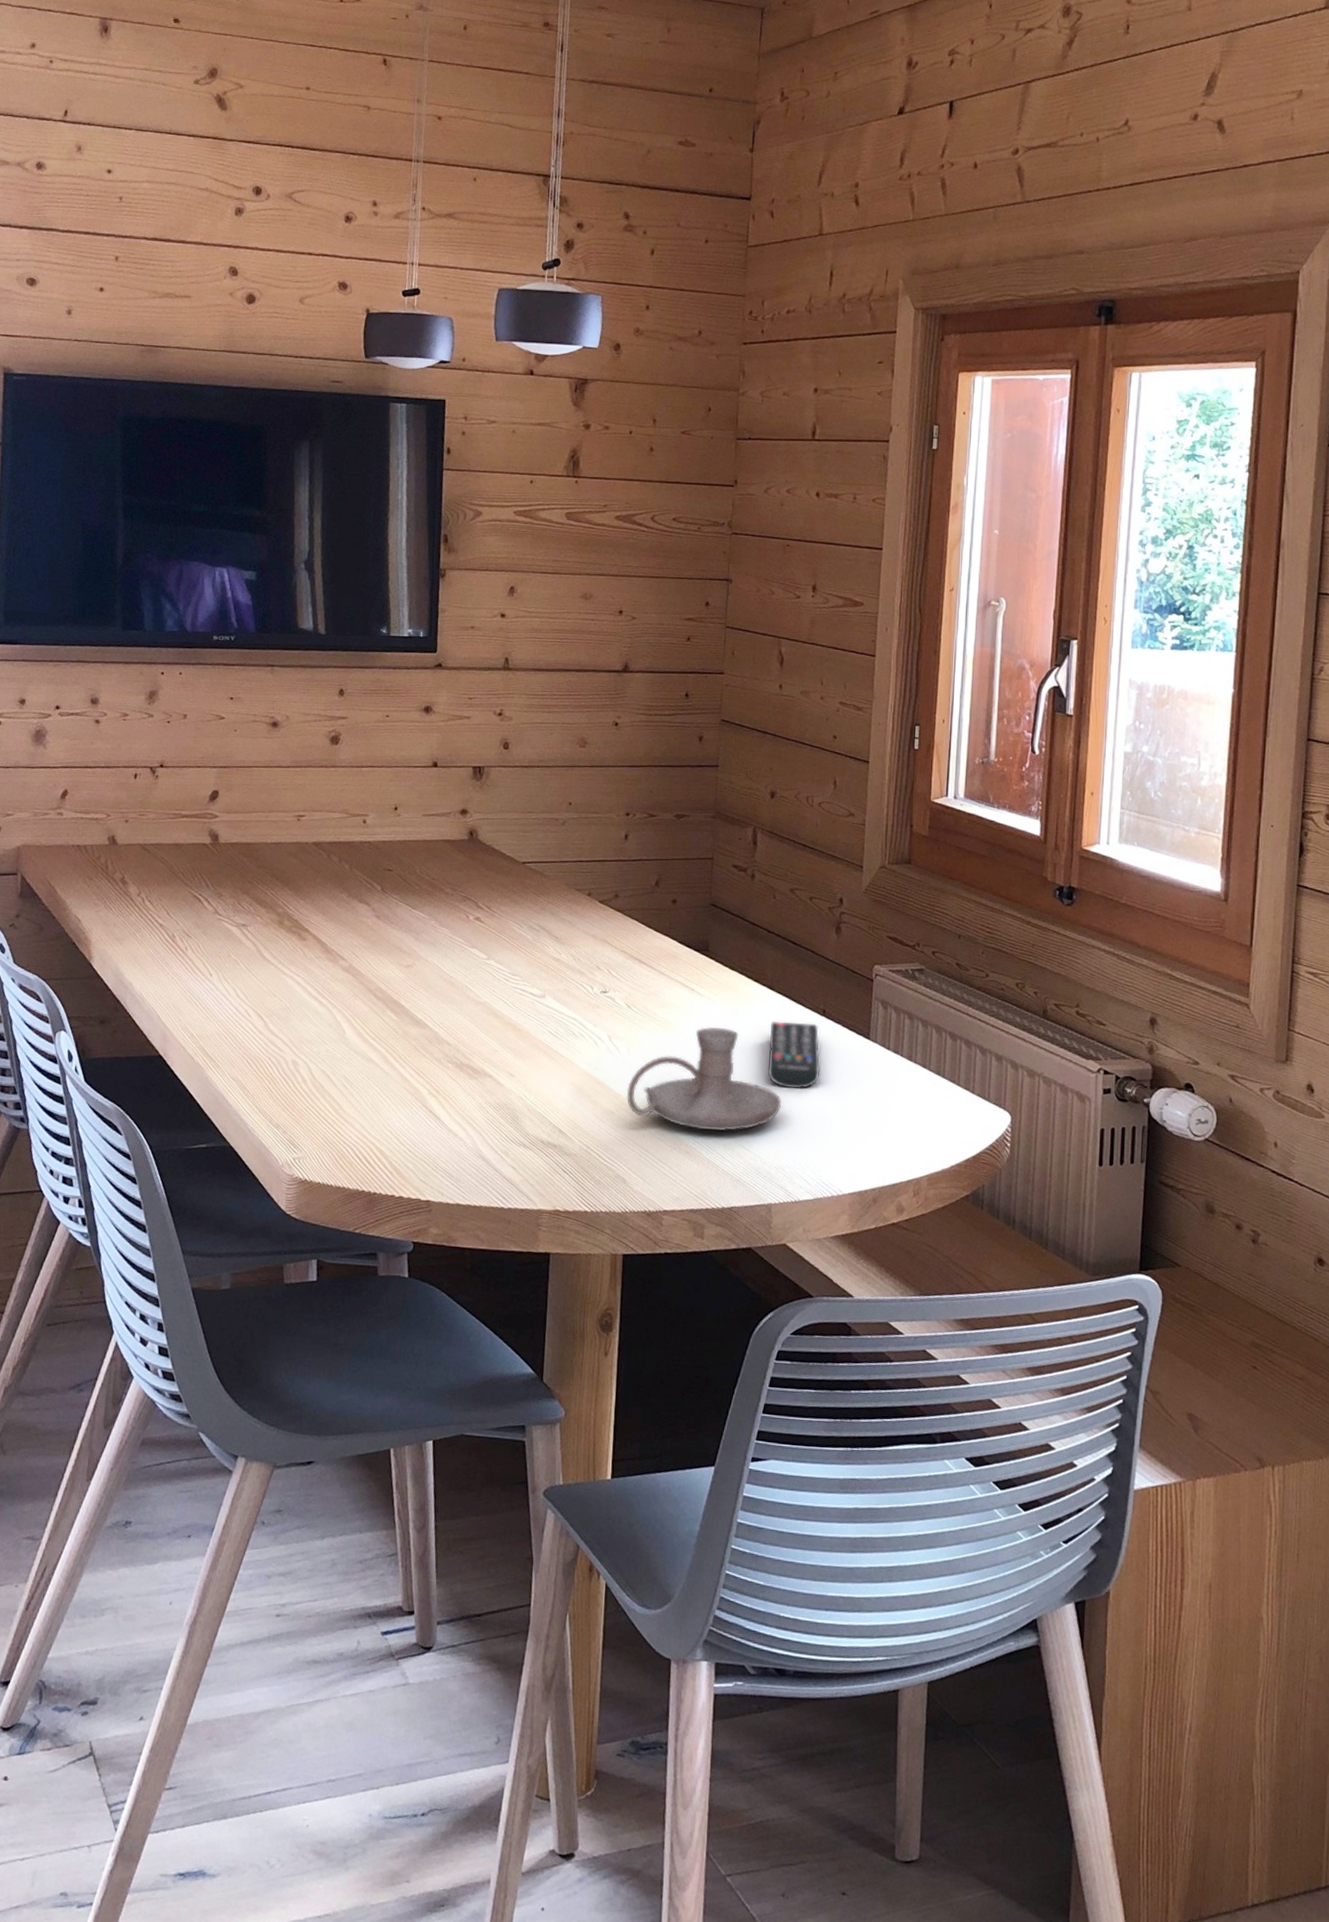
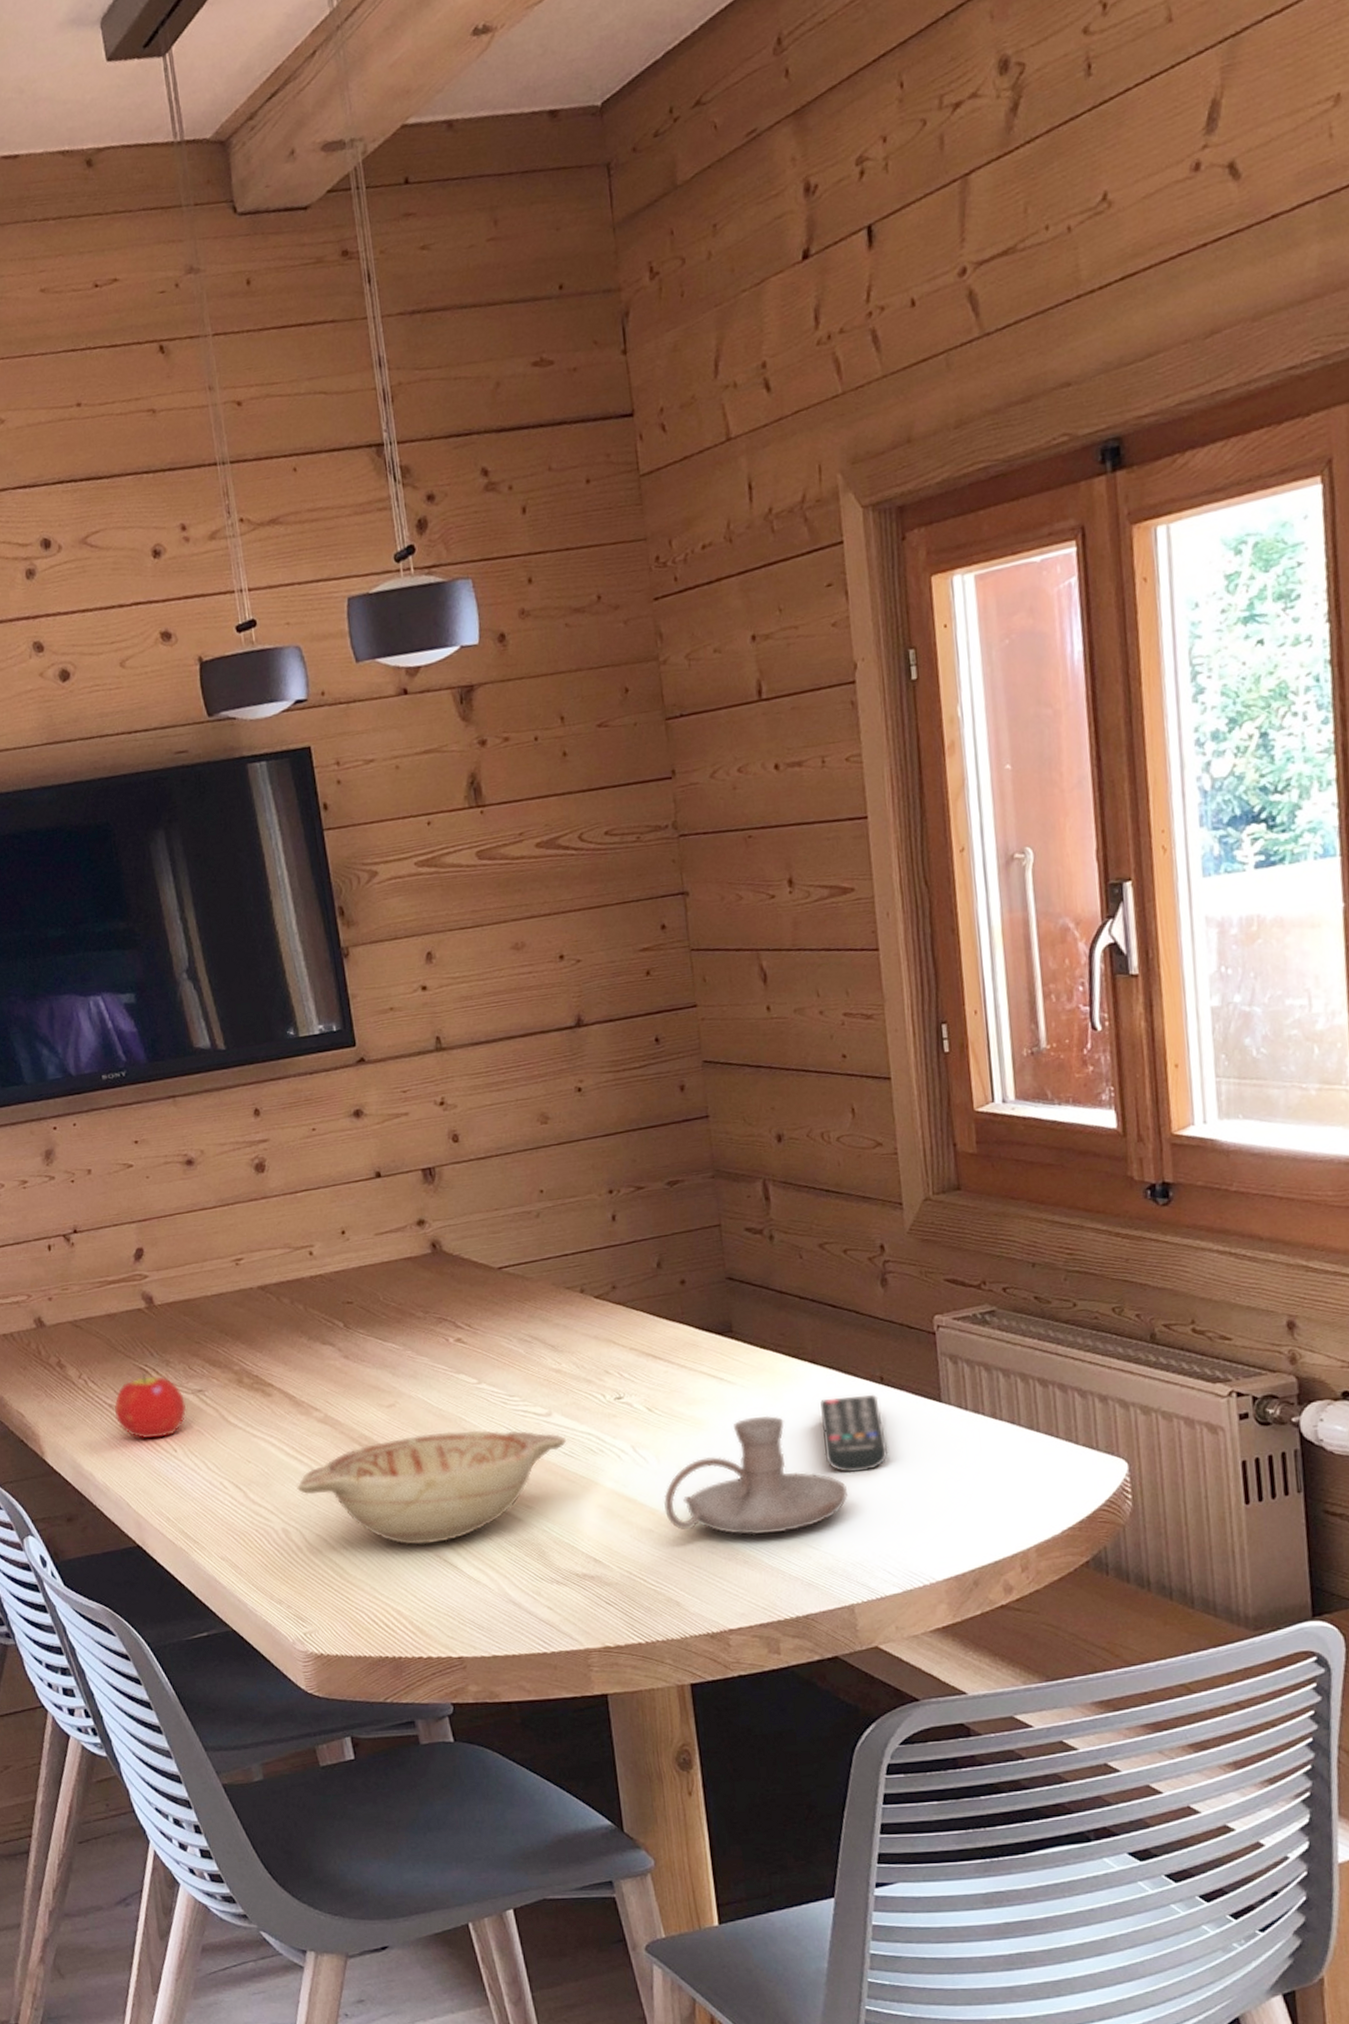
fruit: none [163,901,229,961] -> present [113,1373,187,1438]
decorative bowl: none [312,996,555,1095] -> present [297,1430,567,1546]

